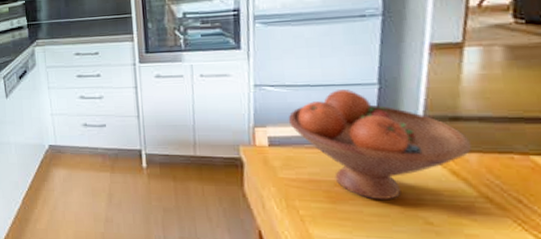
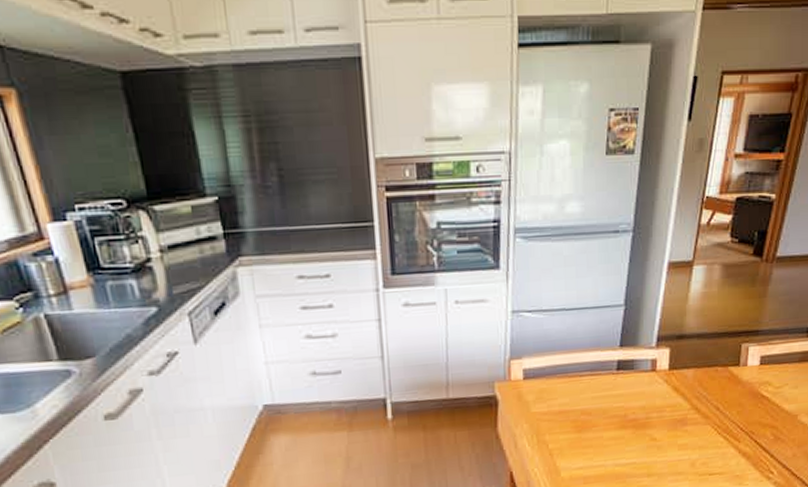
fruit bowl: present [288,89,471,201] -> none [543,312,690,424]

